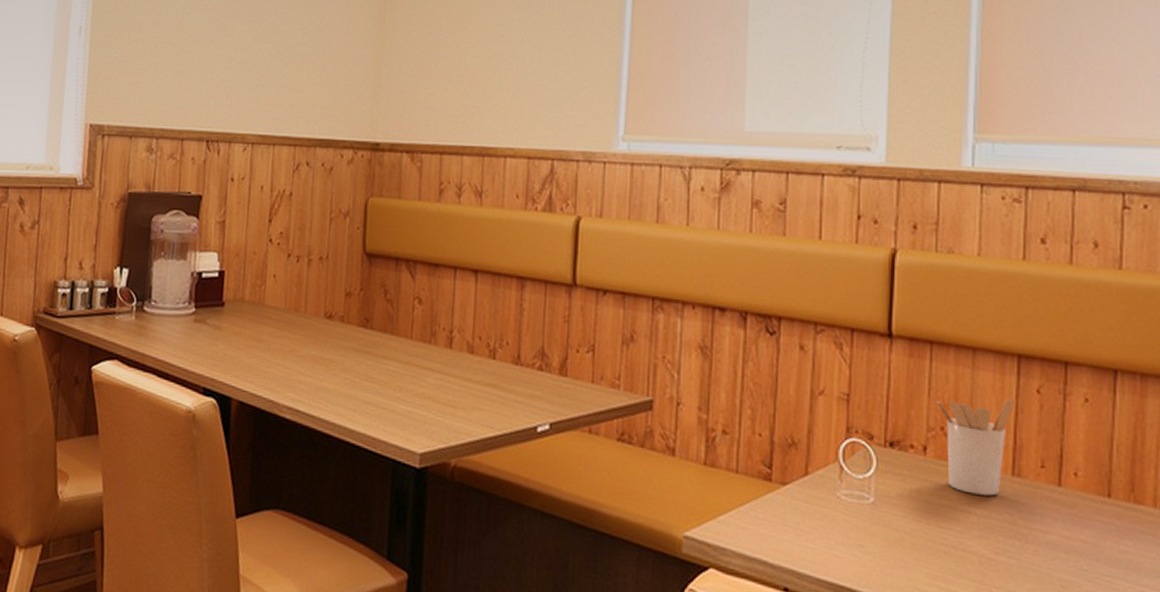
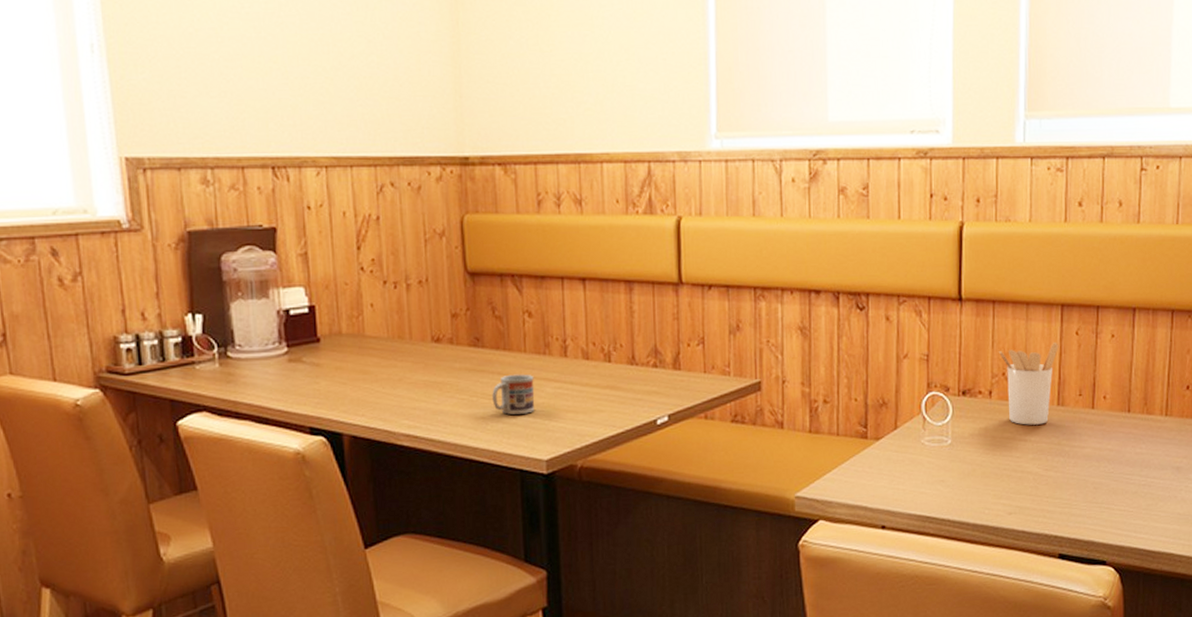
cup: none [374,359,417,402] -> present [492,374,535,415]

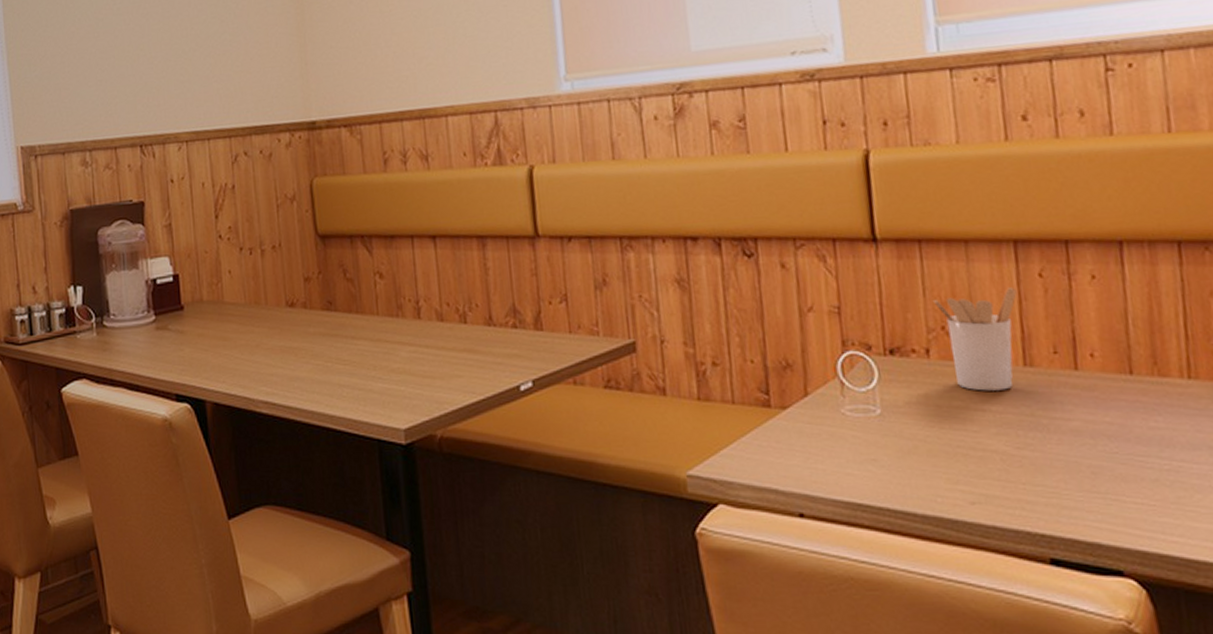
cup: present [492,374,535,415] -> none [346,337,390,381]

